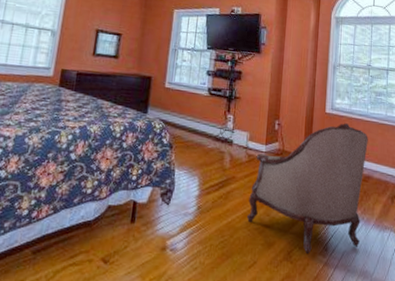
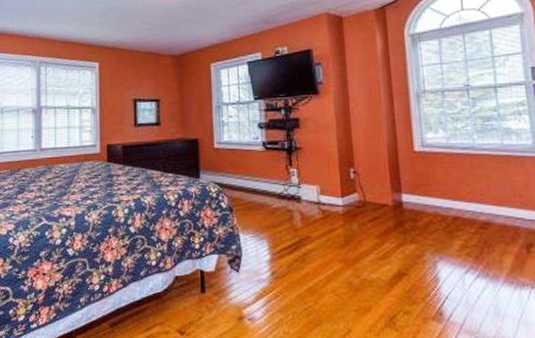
armchair: present [246,123,368,255] -> none [330,161,487,320]

